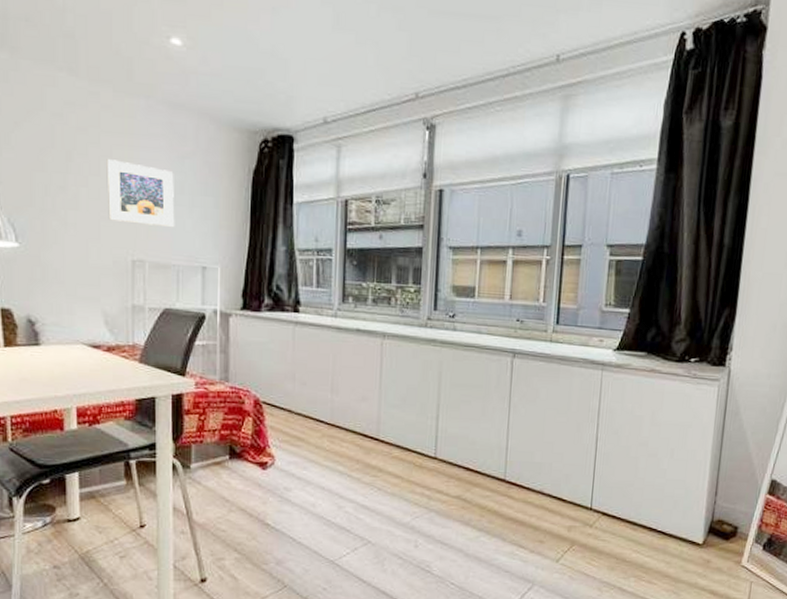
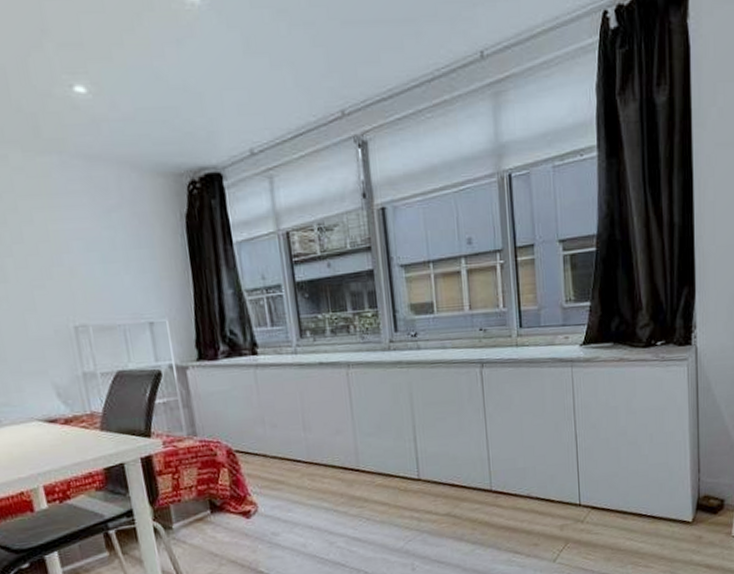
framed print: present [106,159,175,228] -> none [28,224,113,289]

